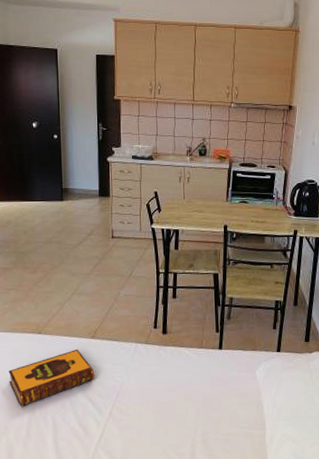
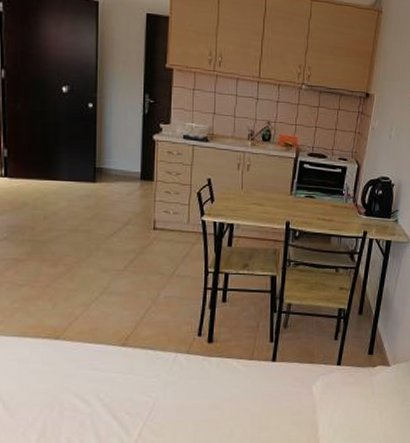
hardback book: present [8,350,95,407] -> none [14,359,124,427]

